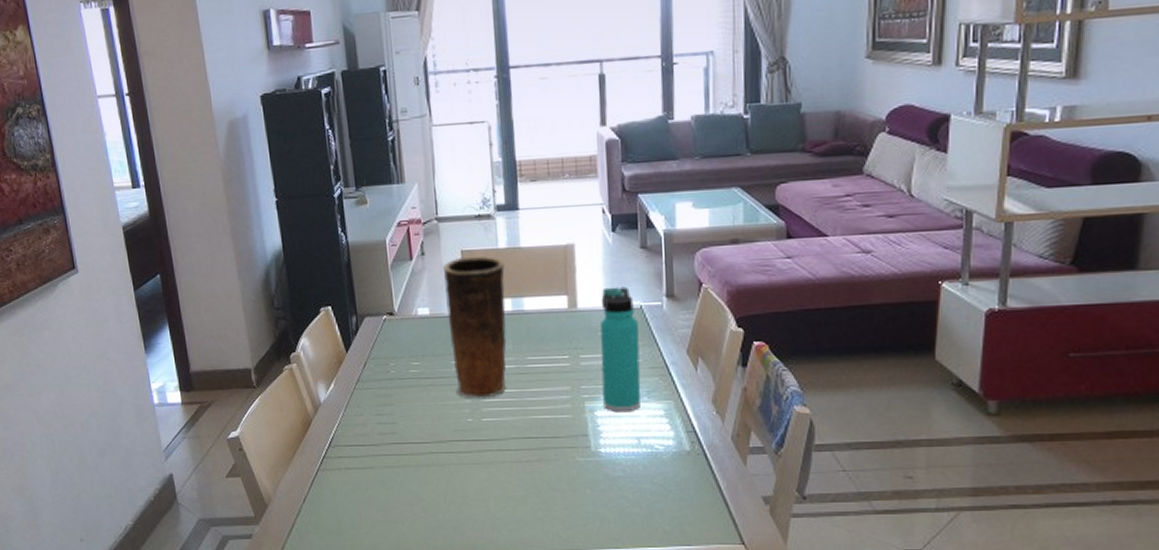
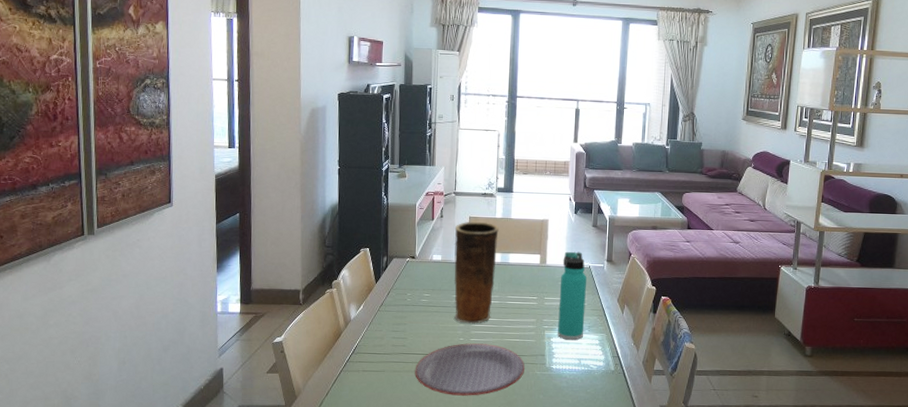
plate: none [412,424,563,495] -> present [415,343,525,396]

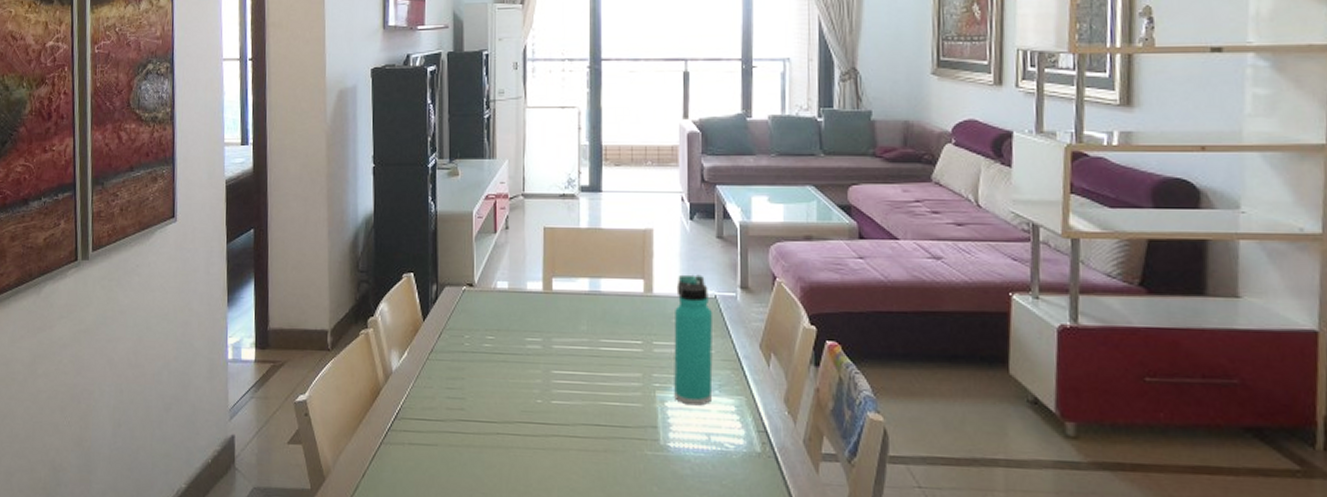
plate: present [415,343,525,396] -> none [477,407,630,485]
vase: present [454,221,499,324] -> none [524,233,584,379]

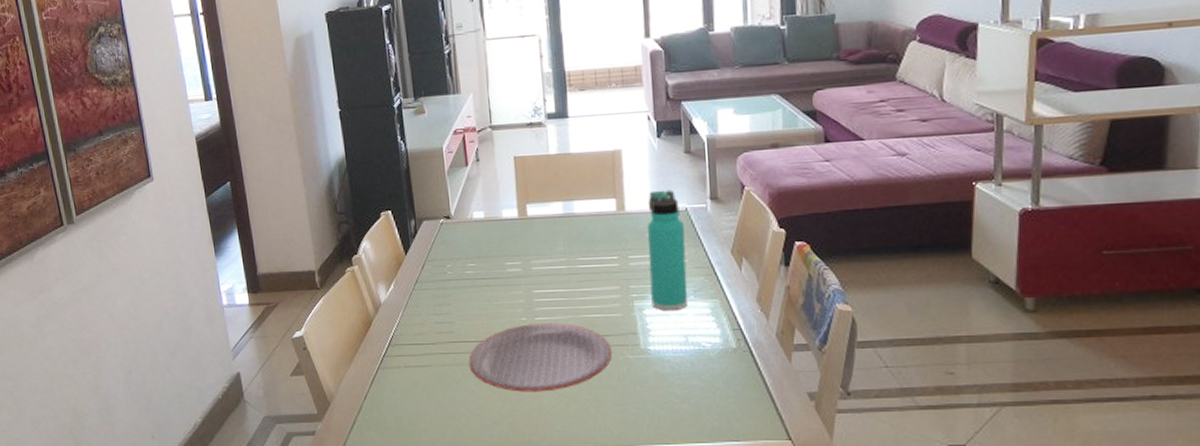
plate: none [477,407,630,485] -> present [469,323,613,392]

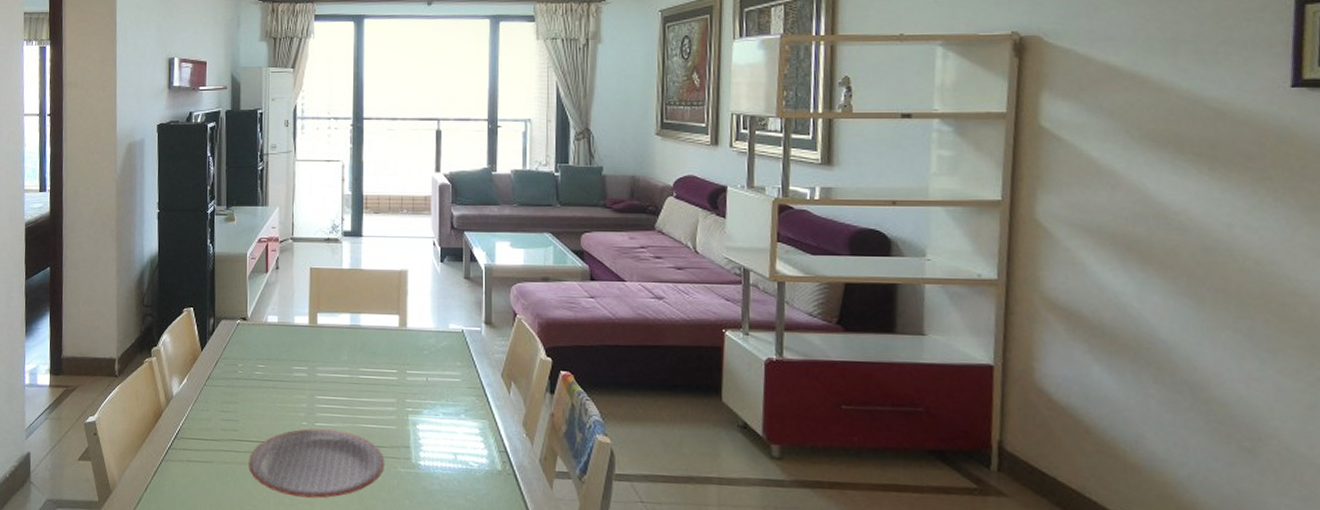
thermos bottle: present [647,189,688,311] -> none [425,311,459,428]

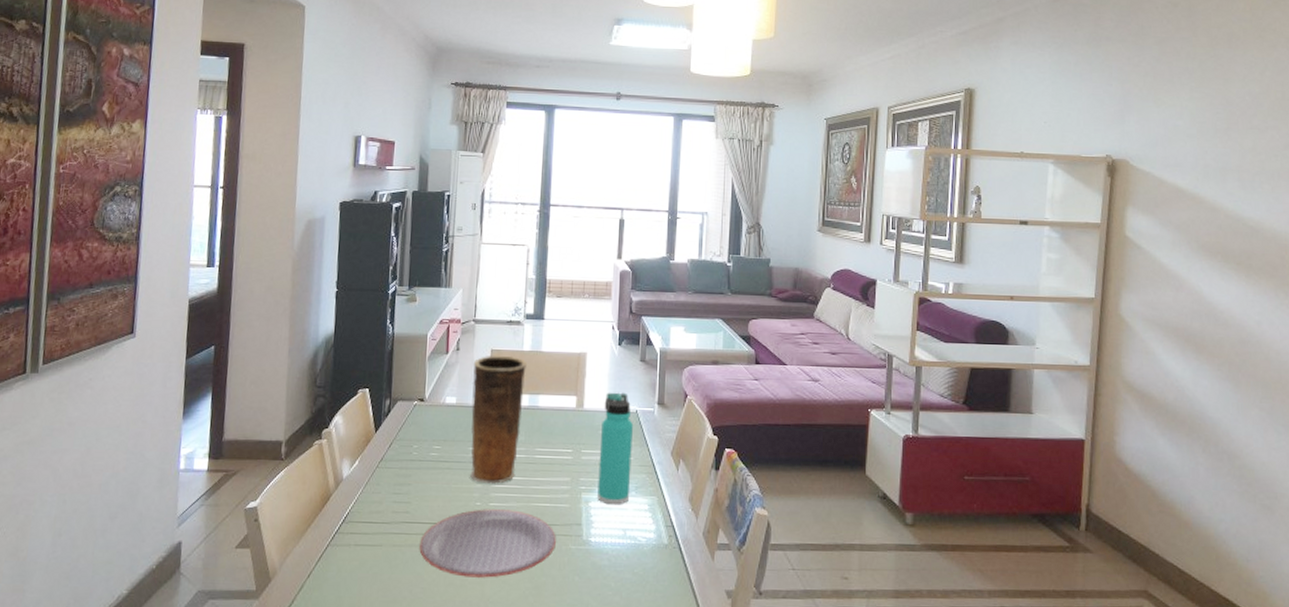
vase: none [292,273,346,404] -> present [470,355,527,484]
thermos bottle: none [425,311,459,428] -> present [597,392,633,505]

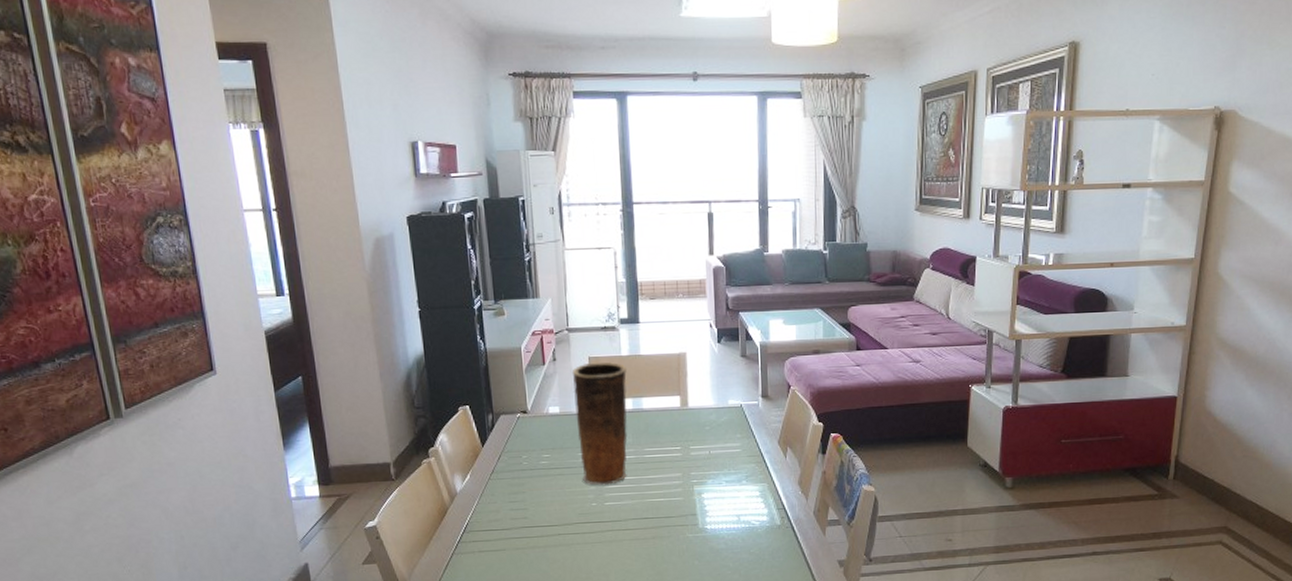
plate: present [419,509,557,578] -> none [541,507,674,571]
thermos bottle: present [597,392,633,505] -> none [707,388,741,495]

